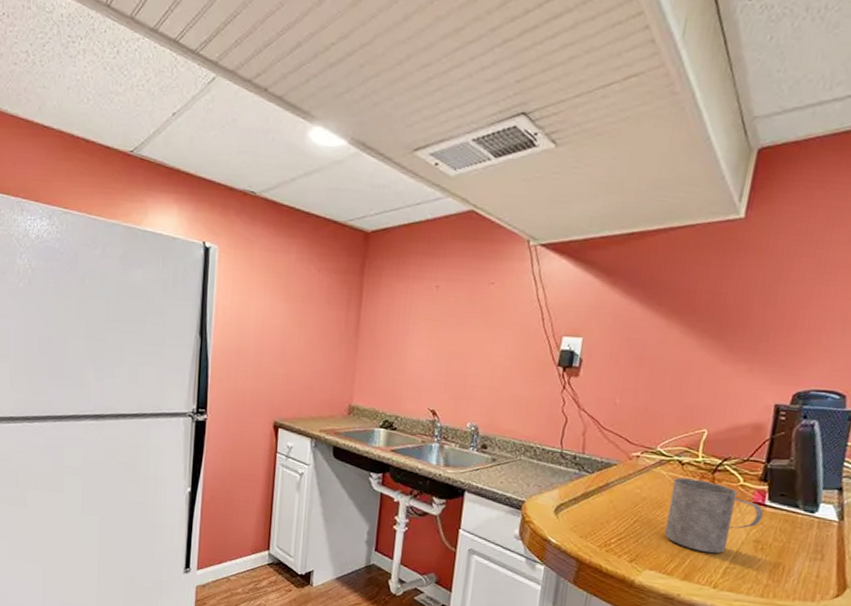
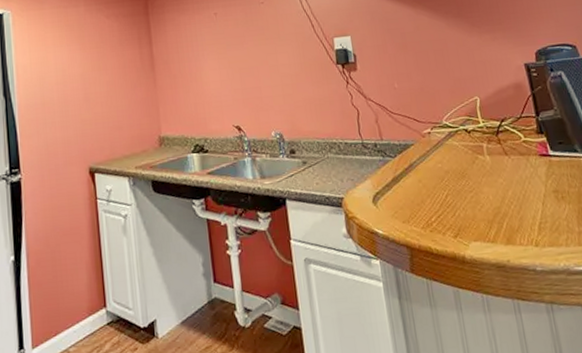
mug: present [664,477,764,554] -> none [465,143,553,213]

